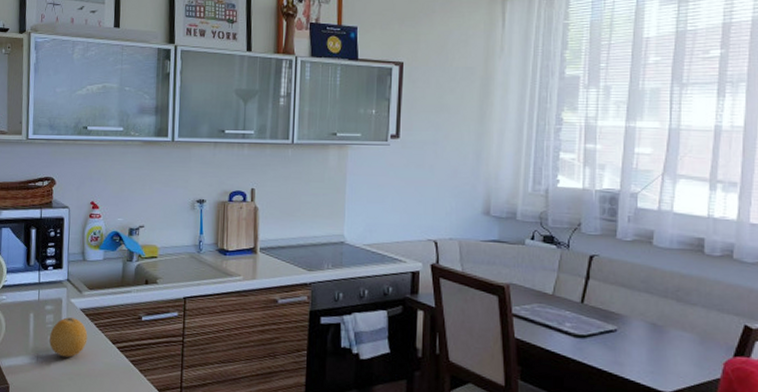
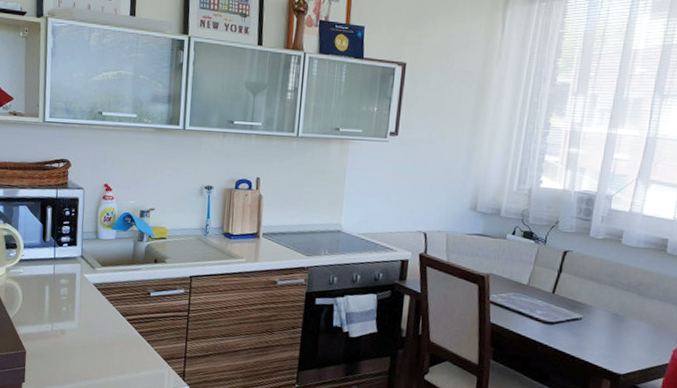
fruit: present [49,317,88,357] -> none [64,291,100,327]

